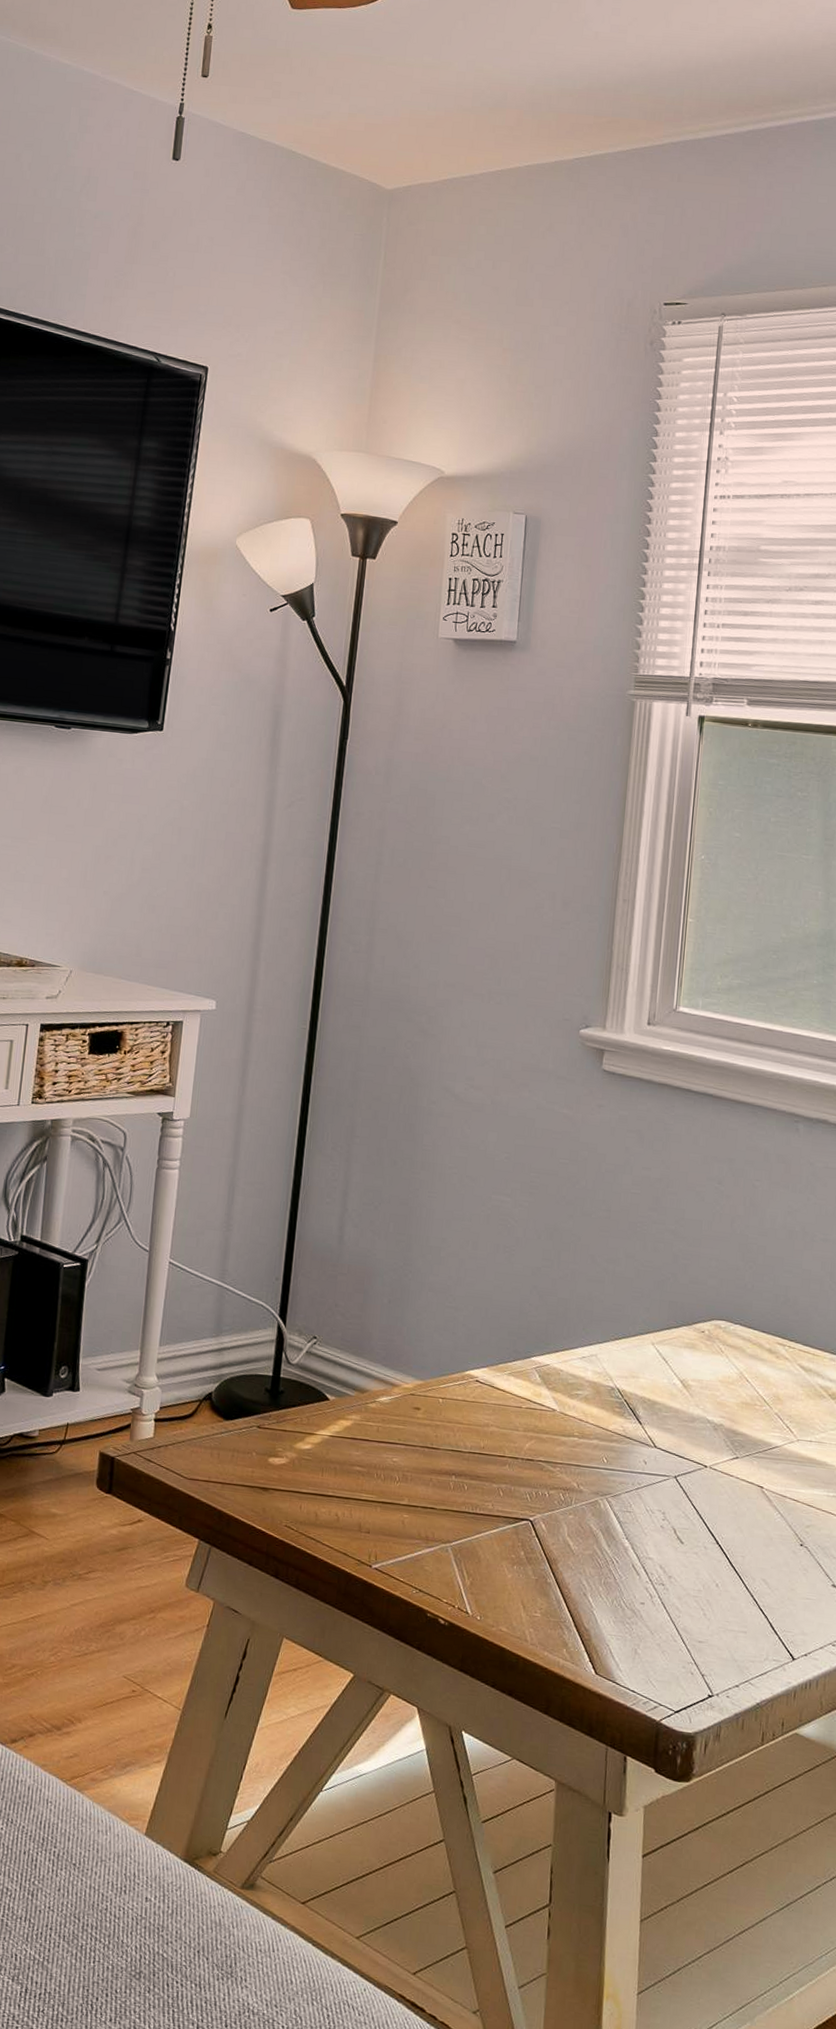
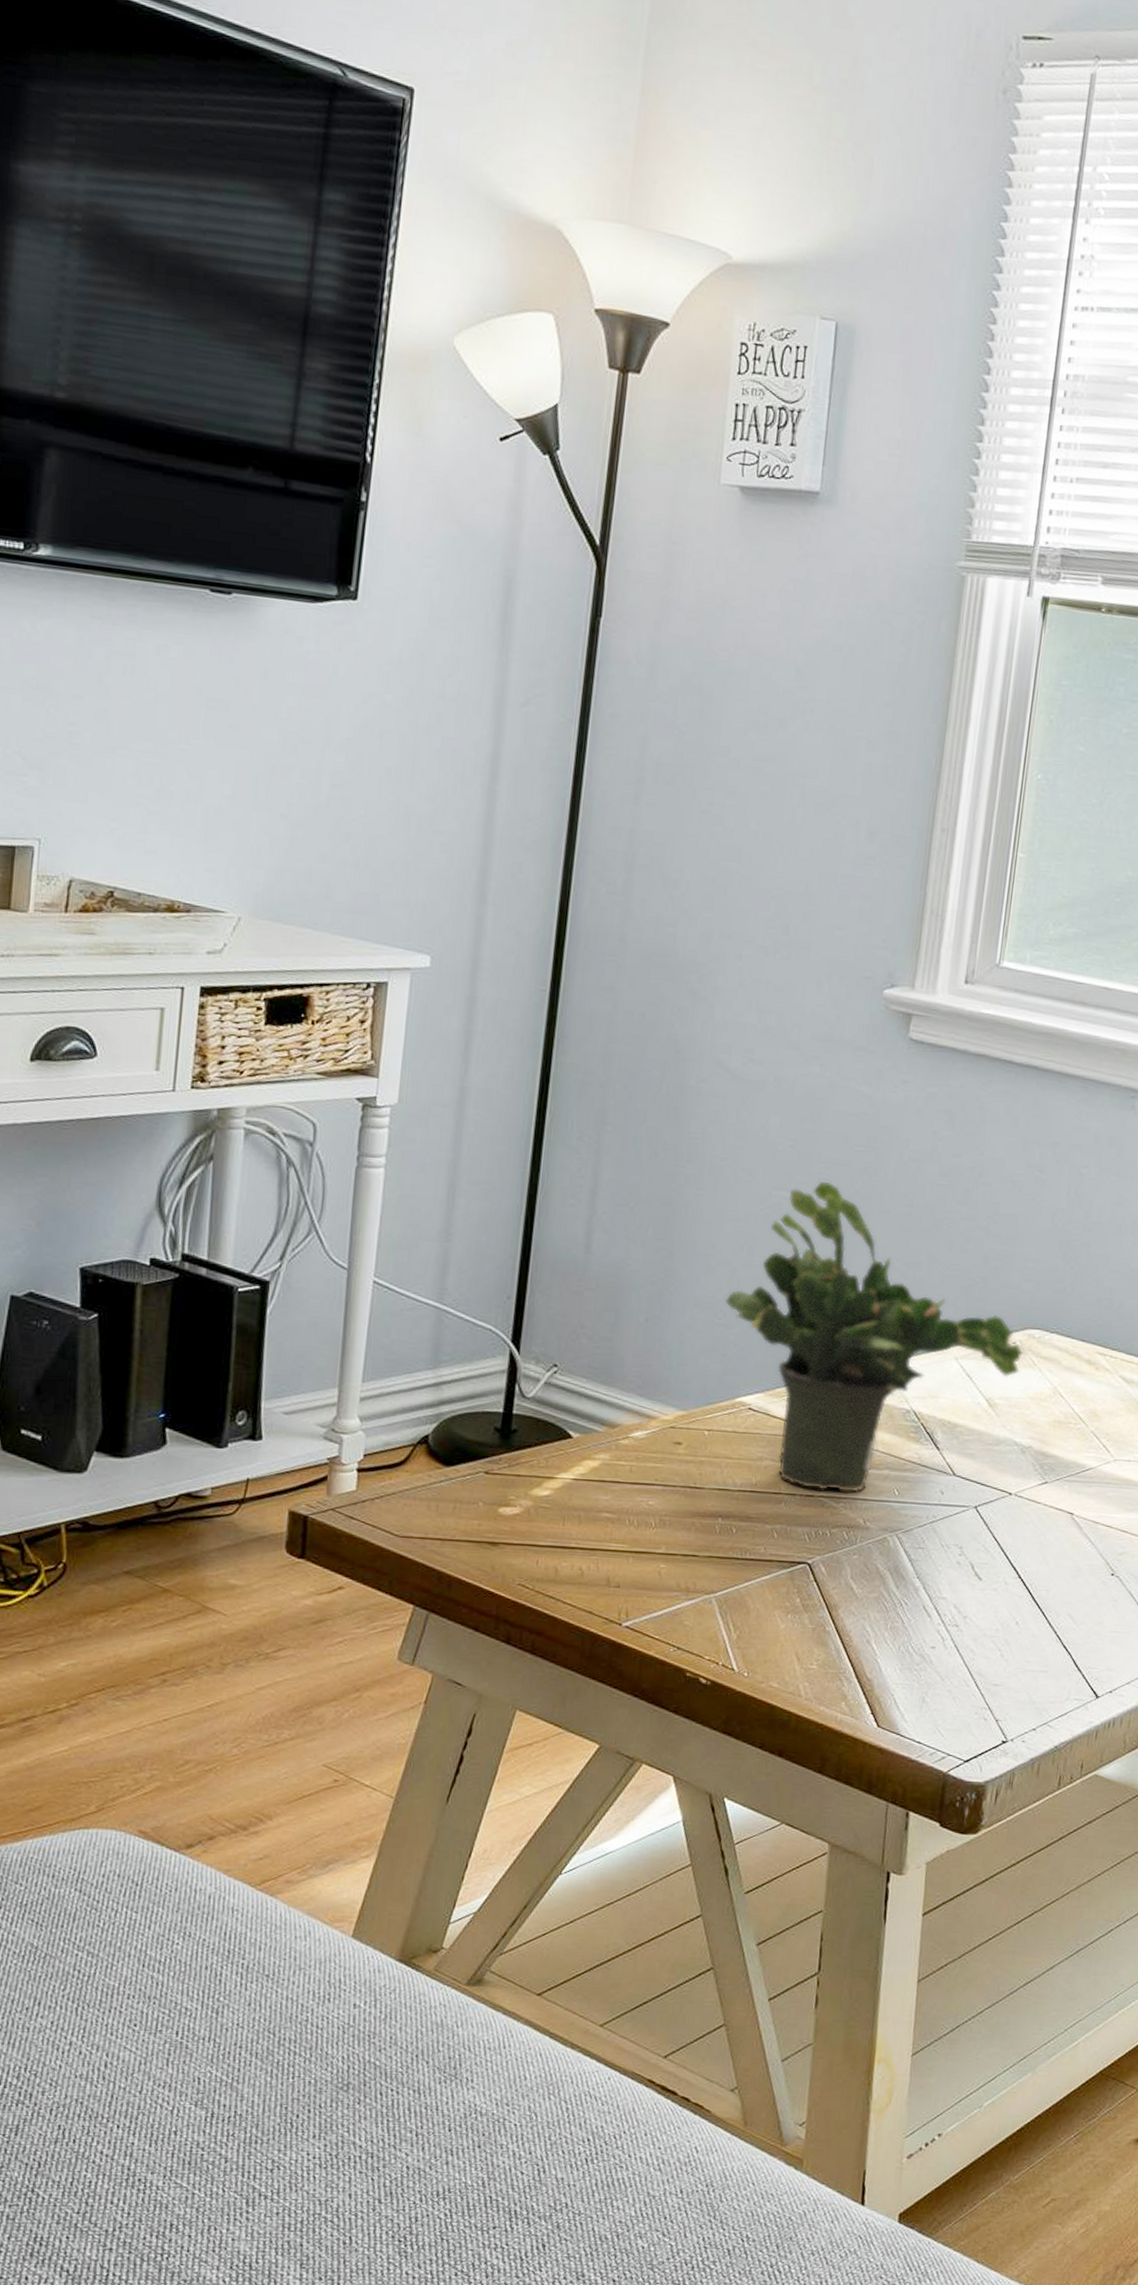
potted plant: none [454,1188,712,1459] -> present [725,1181,1024,1493]

